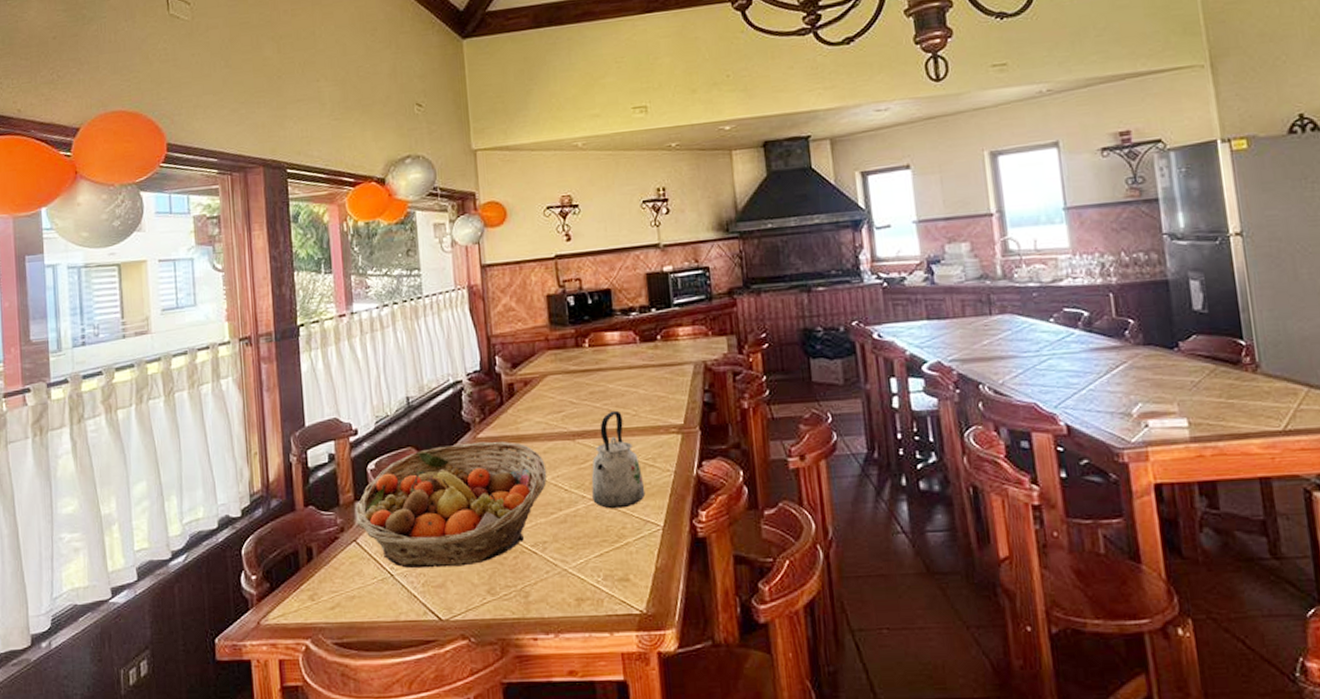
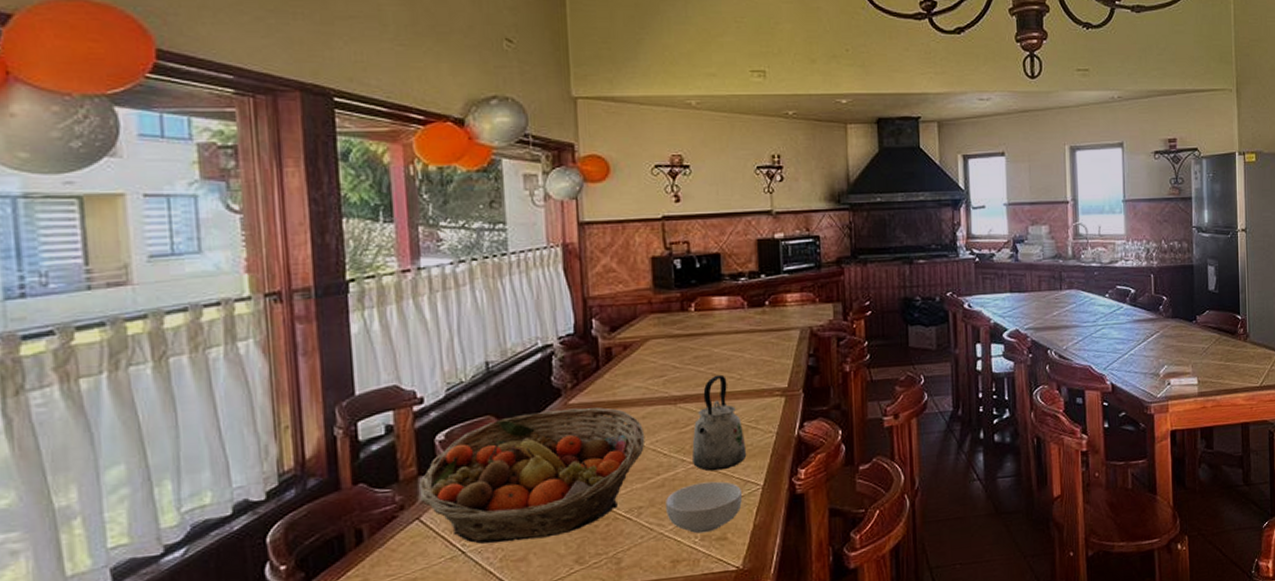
cereal bowl: none [568,519,643,573] -> present [666,481,743,534]

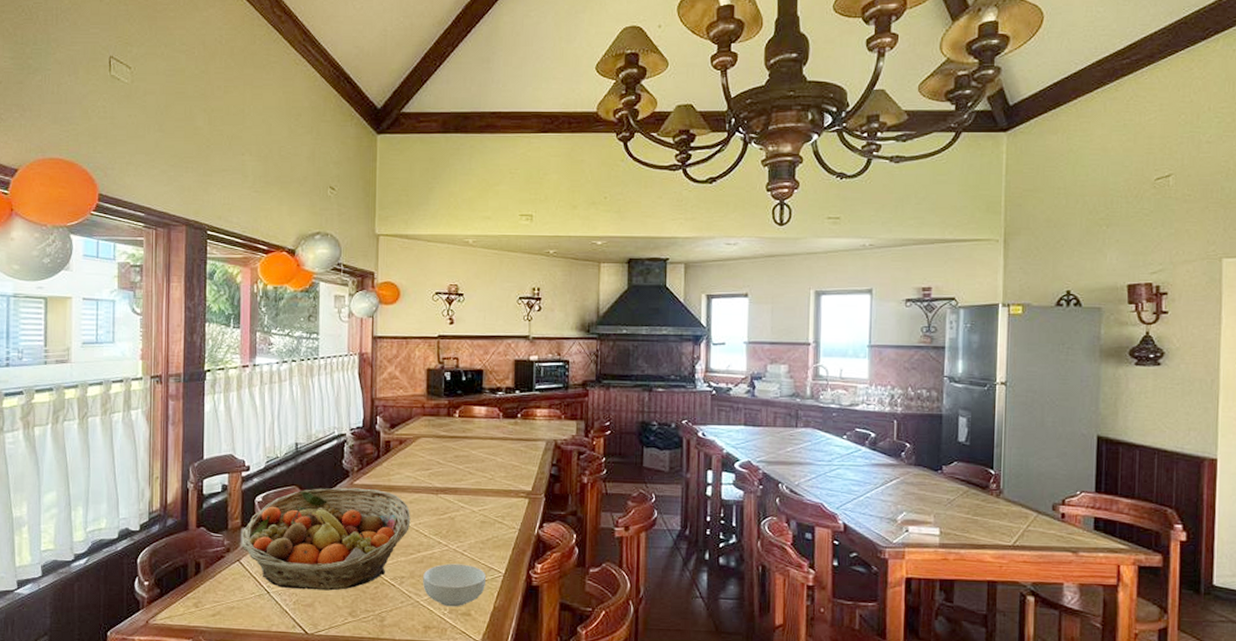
kettle: present [692,374,747,471] -> none [447,473,493,556]

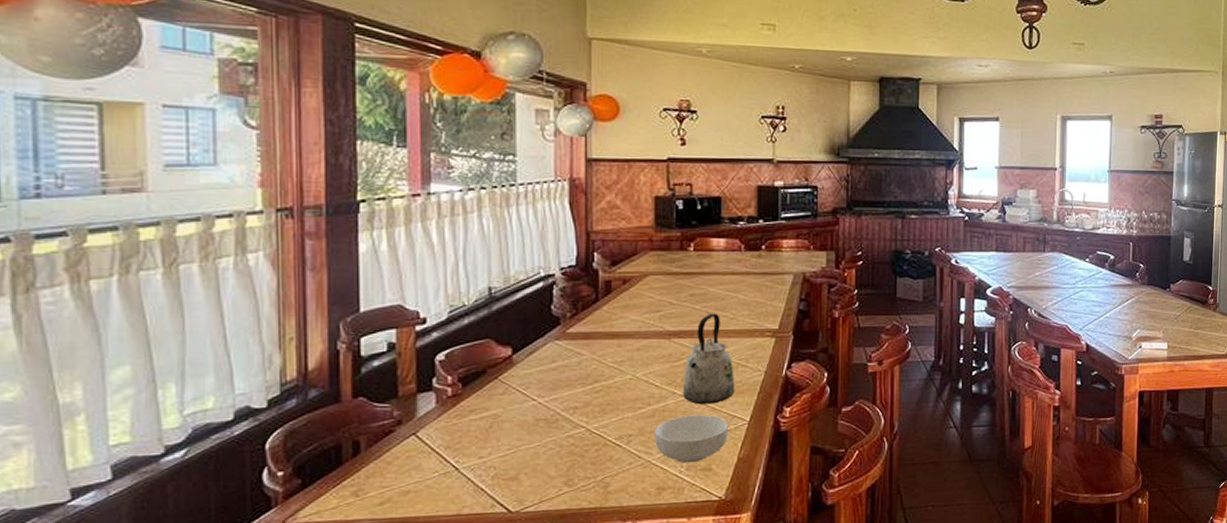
fruit basket: present [241,487,411,591] -> none [418,337,639,462]
kettle: none [447,473,493,556] -> present [683,313,735,405]

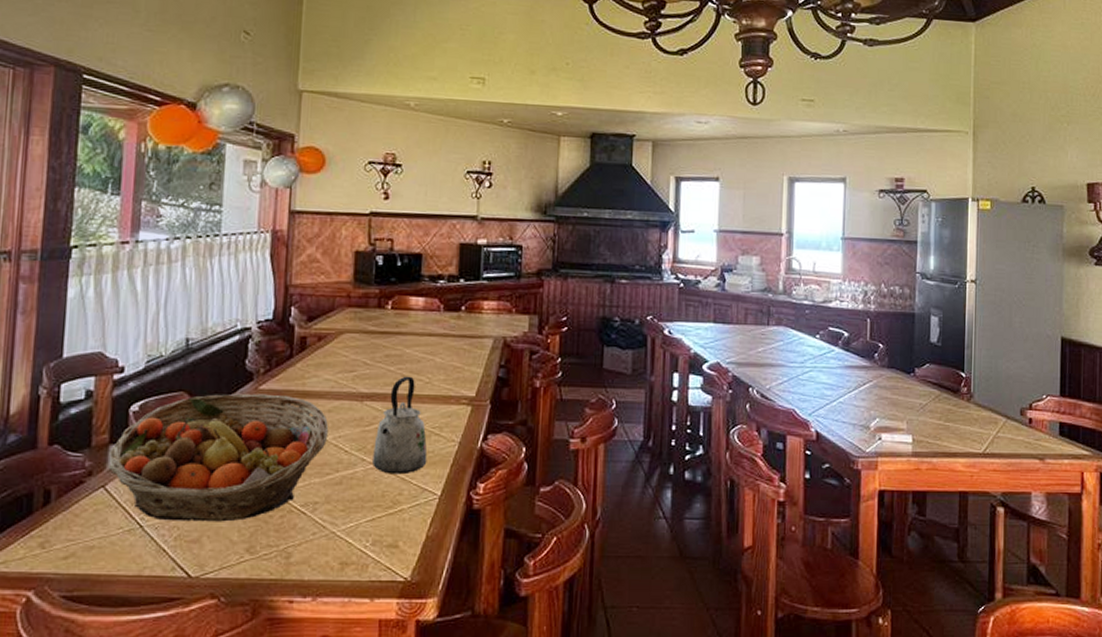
fruit basket: none [418,337,639,462] -> present [108,393,329,522]
cereal bowl: present [655,414,729,464] -> none [341,485,419,538]

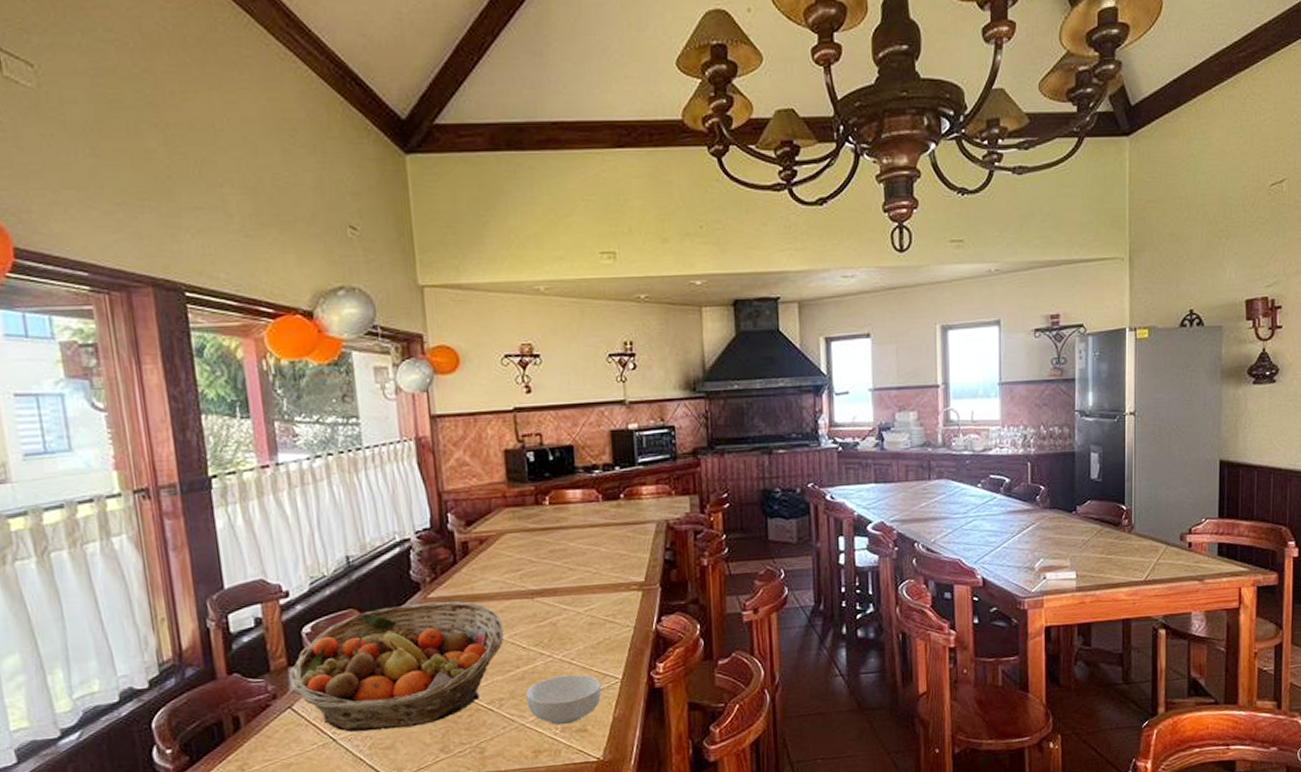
cereal bowl: none [341,485,419,538] -> present [526,674,602,726]
kettle: present [373,376,428,475] -> none [550,568,605,665]

